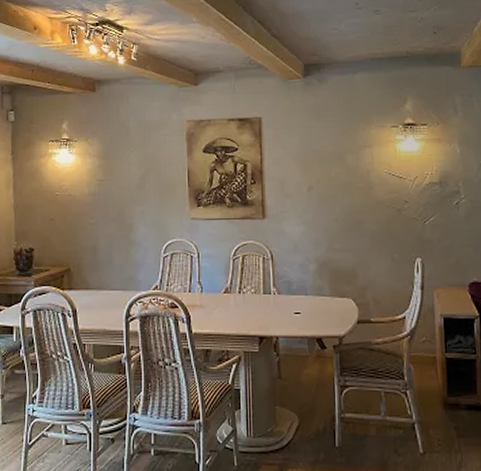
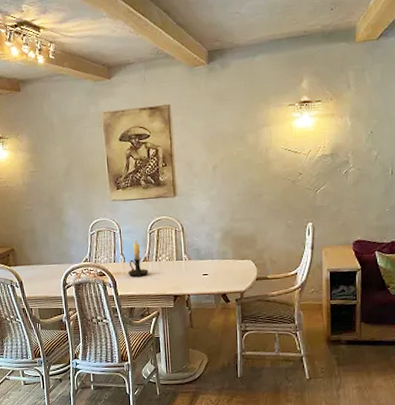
candle holder: none [205,263,230,312] -> present [128,237,149,277]

